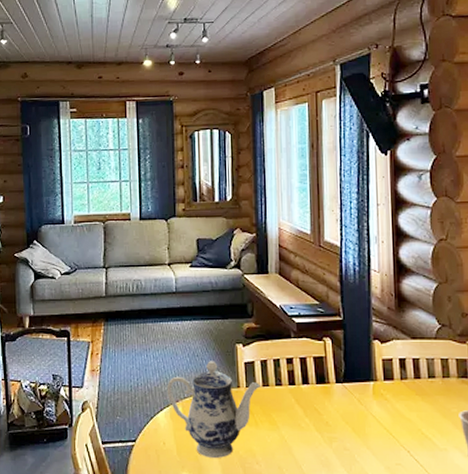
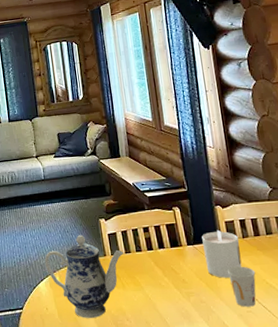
candle: none [354,367,396,424] -> present [202,229,242,278]
cup: none [378,412,411,459] -> present [227,266,256,307]

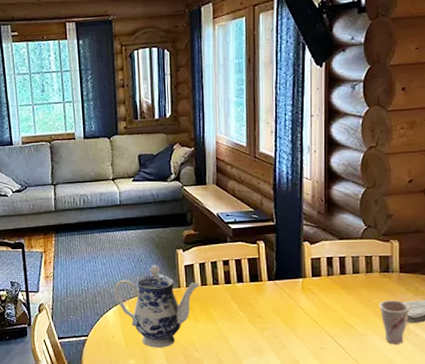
candle: present [202,229,242,278] -> none [284,266,323,315]
cup: present [227,266,256,307] -> none [305,304,335,344]

